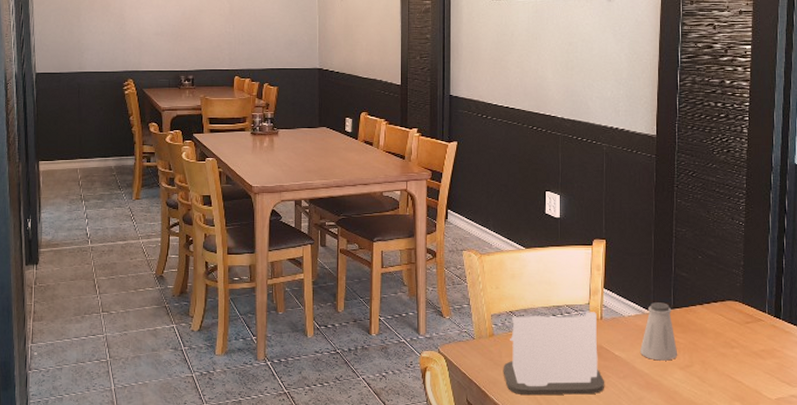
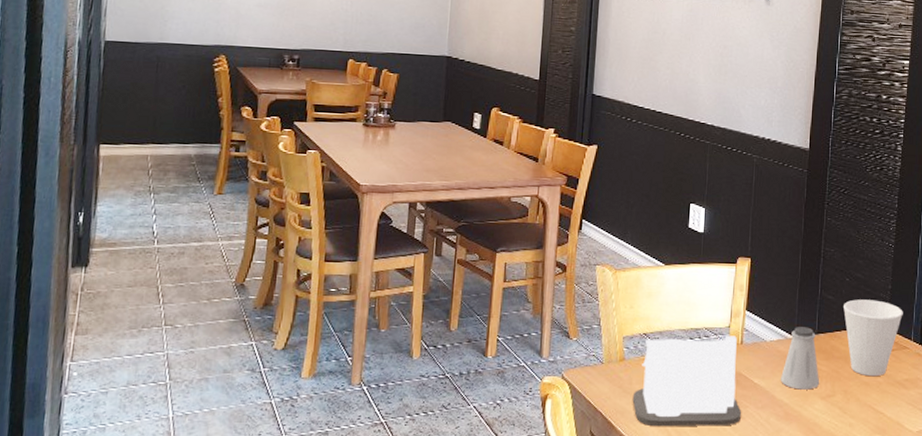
cup: none [696,276,757,348] -> present [842,299,903,377]

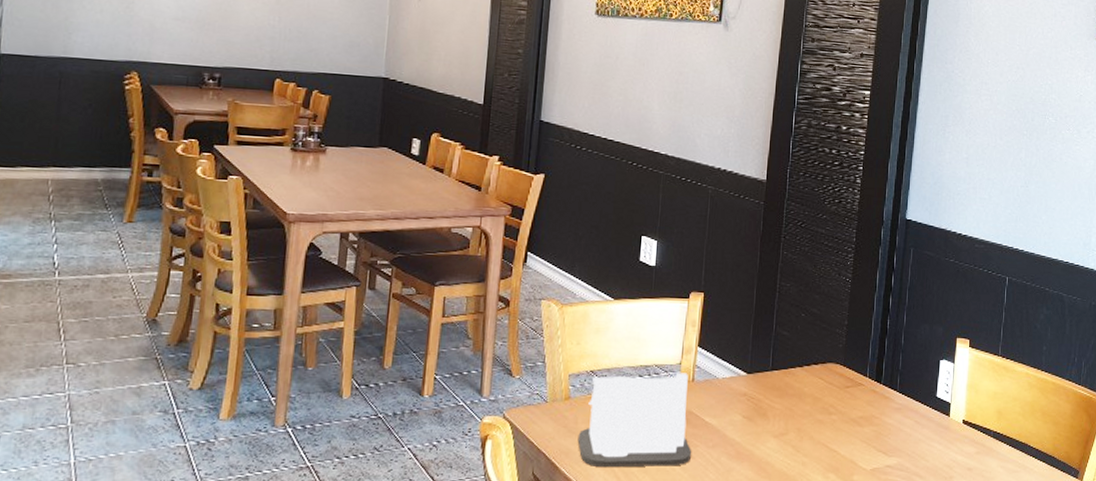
saltshaker: present [781,327,820,390] -> none [733,363,773,428]
cup: present [842,299,903,377] -> none [797,335,859,414]

